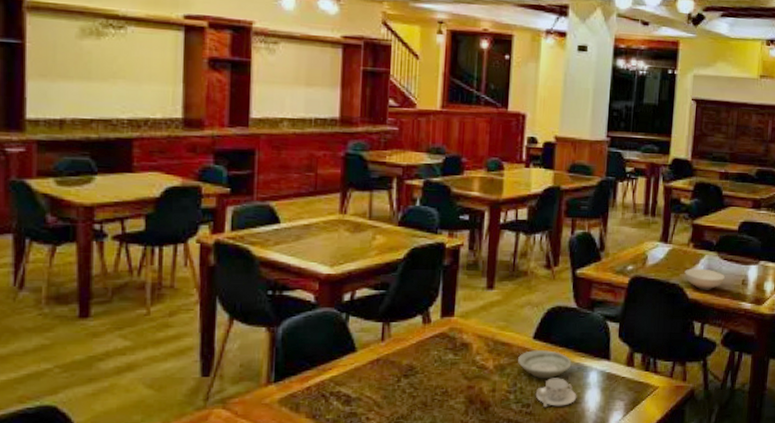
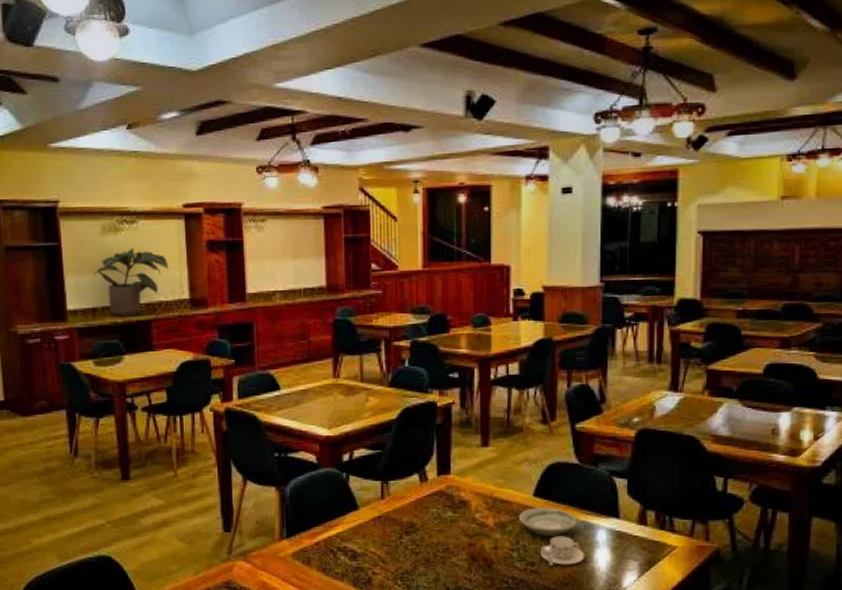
potted plant: none [65,55,161,133] -> present [94,247,169,317]
bowl: present [684,268,725,290] -> none [700,418,750,442]

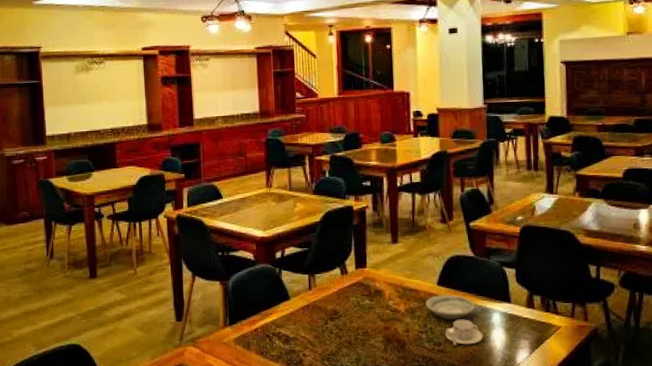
potted plant: present [94,247,169,317] -> none [69,83,130,141]

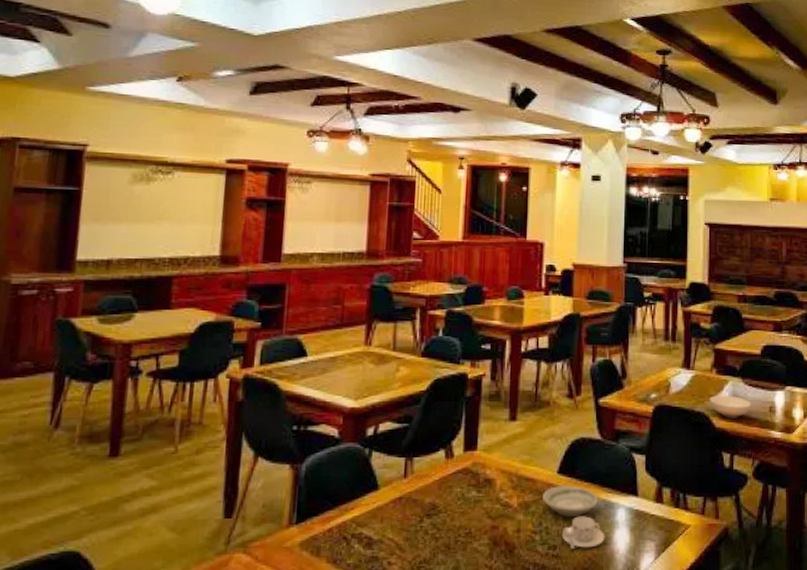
bowl: none [573,215,615,235] -> present [709,395,751,418]

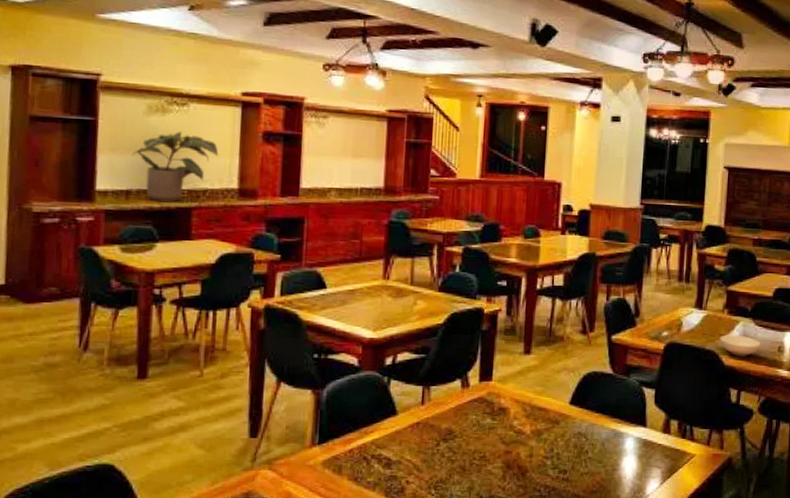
potted plant: none [115,199,202,272] -> present [133,130,219,203]
saucer: present [543,485,598,518] -> none [555,415,608,445]
teacup: present [561,516,605,550] -> none [572,444,614,474]

